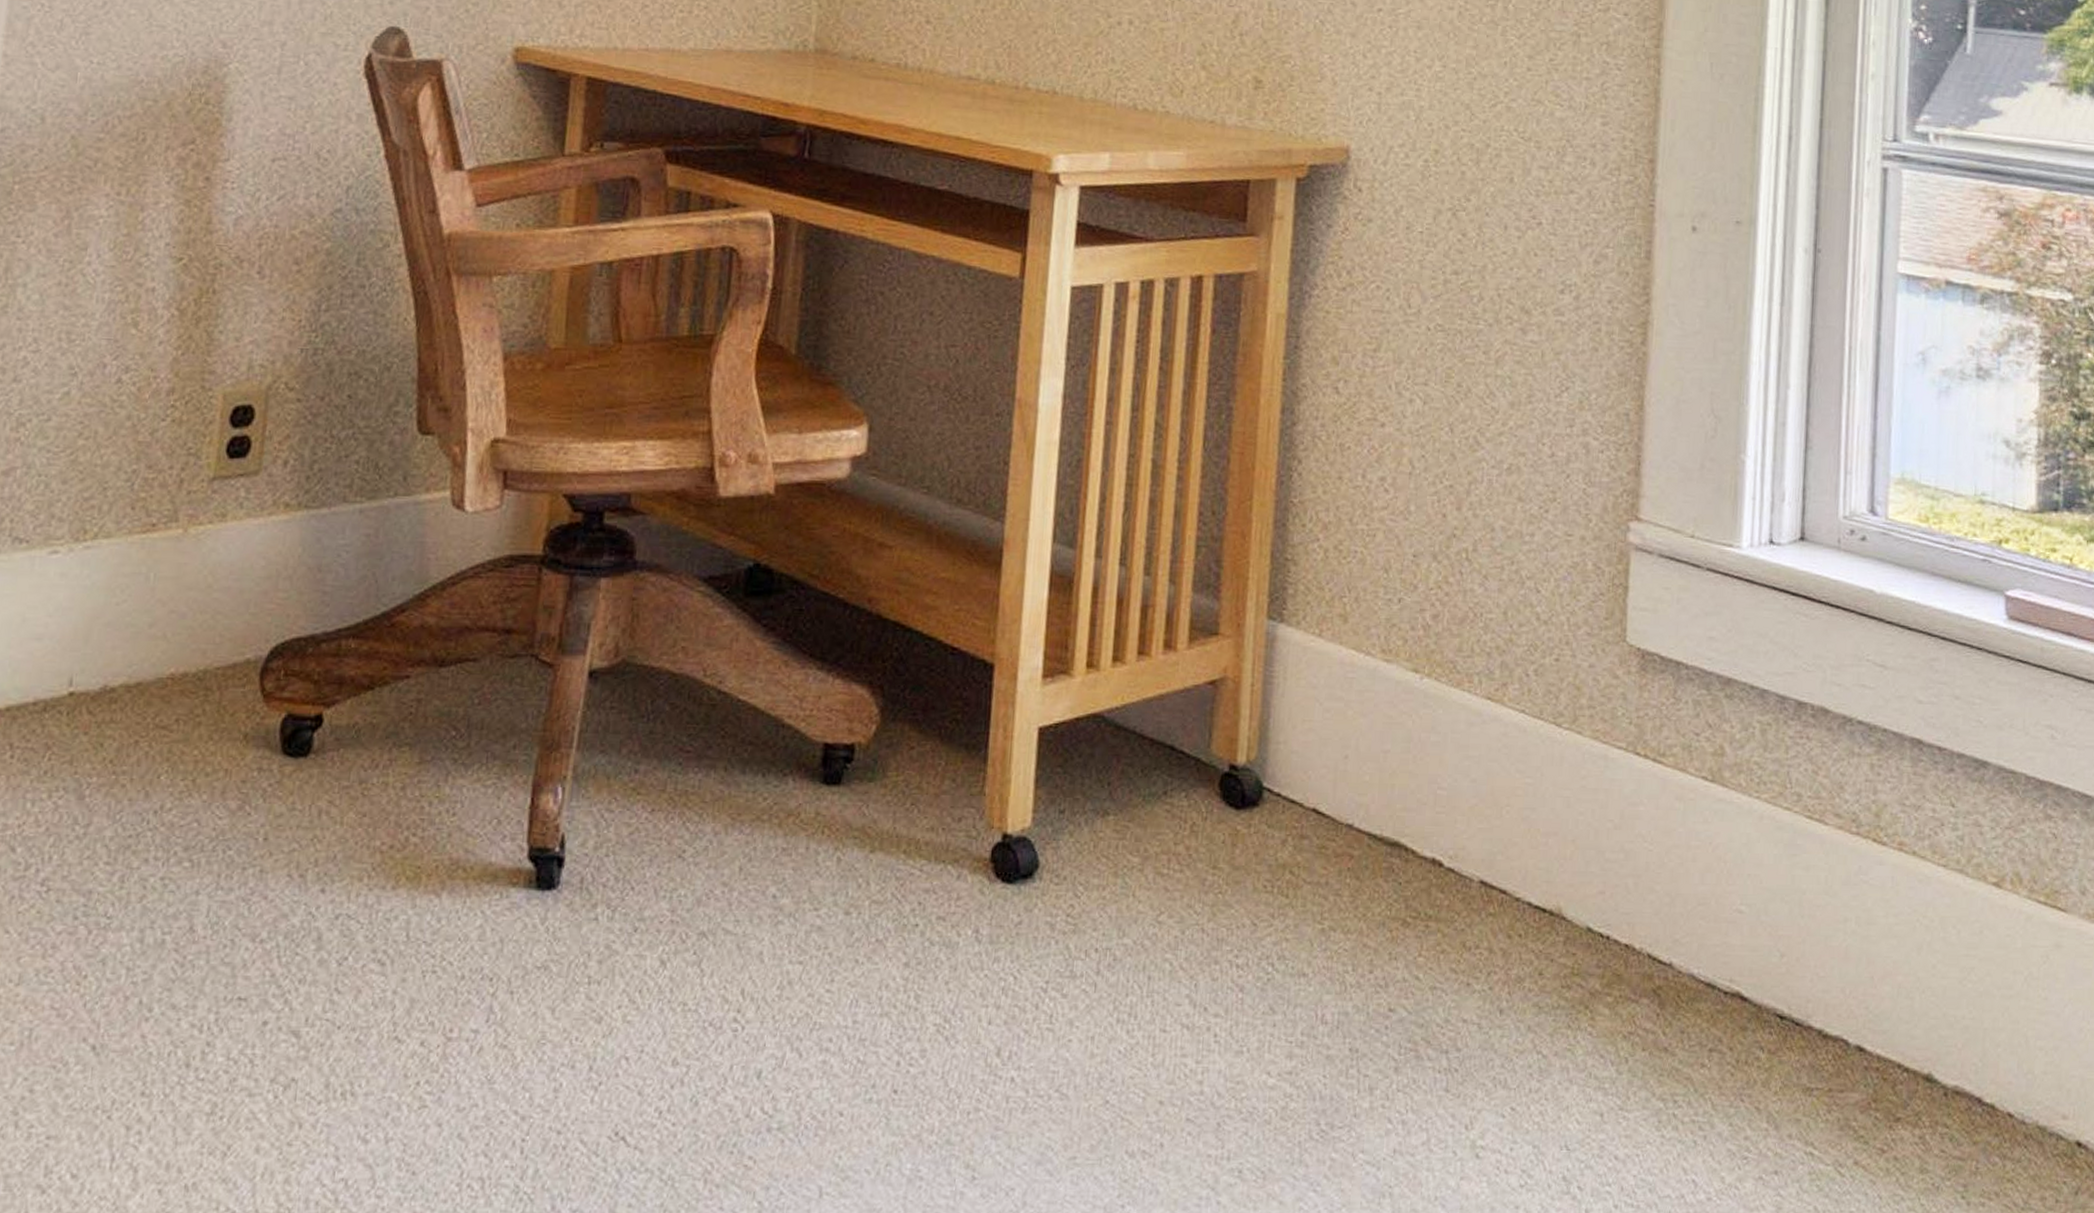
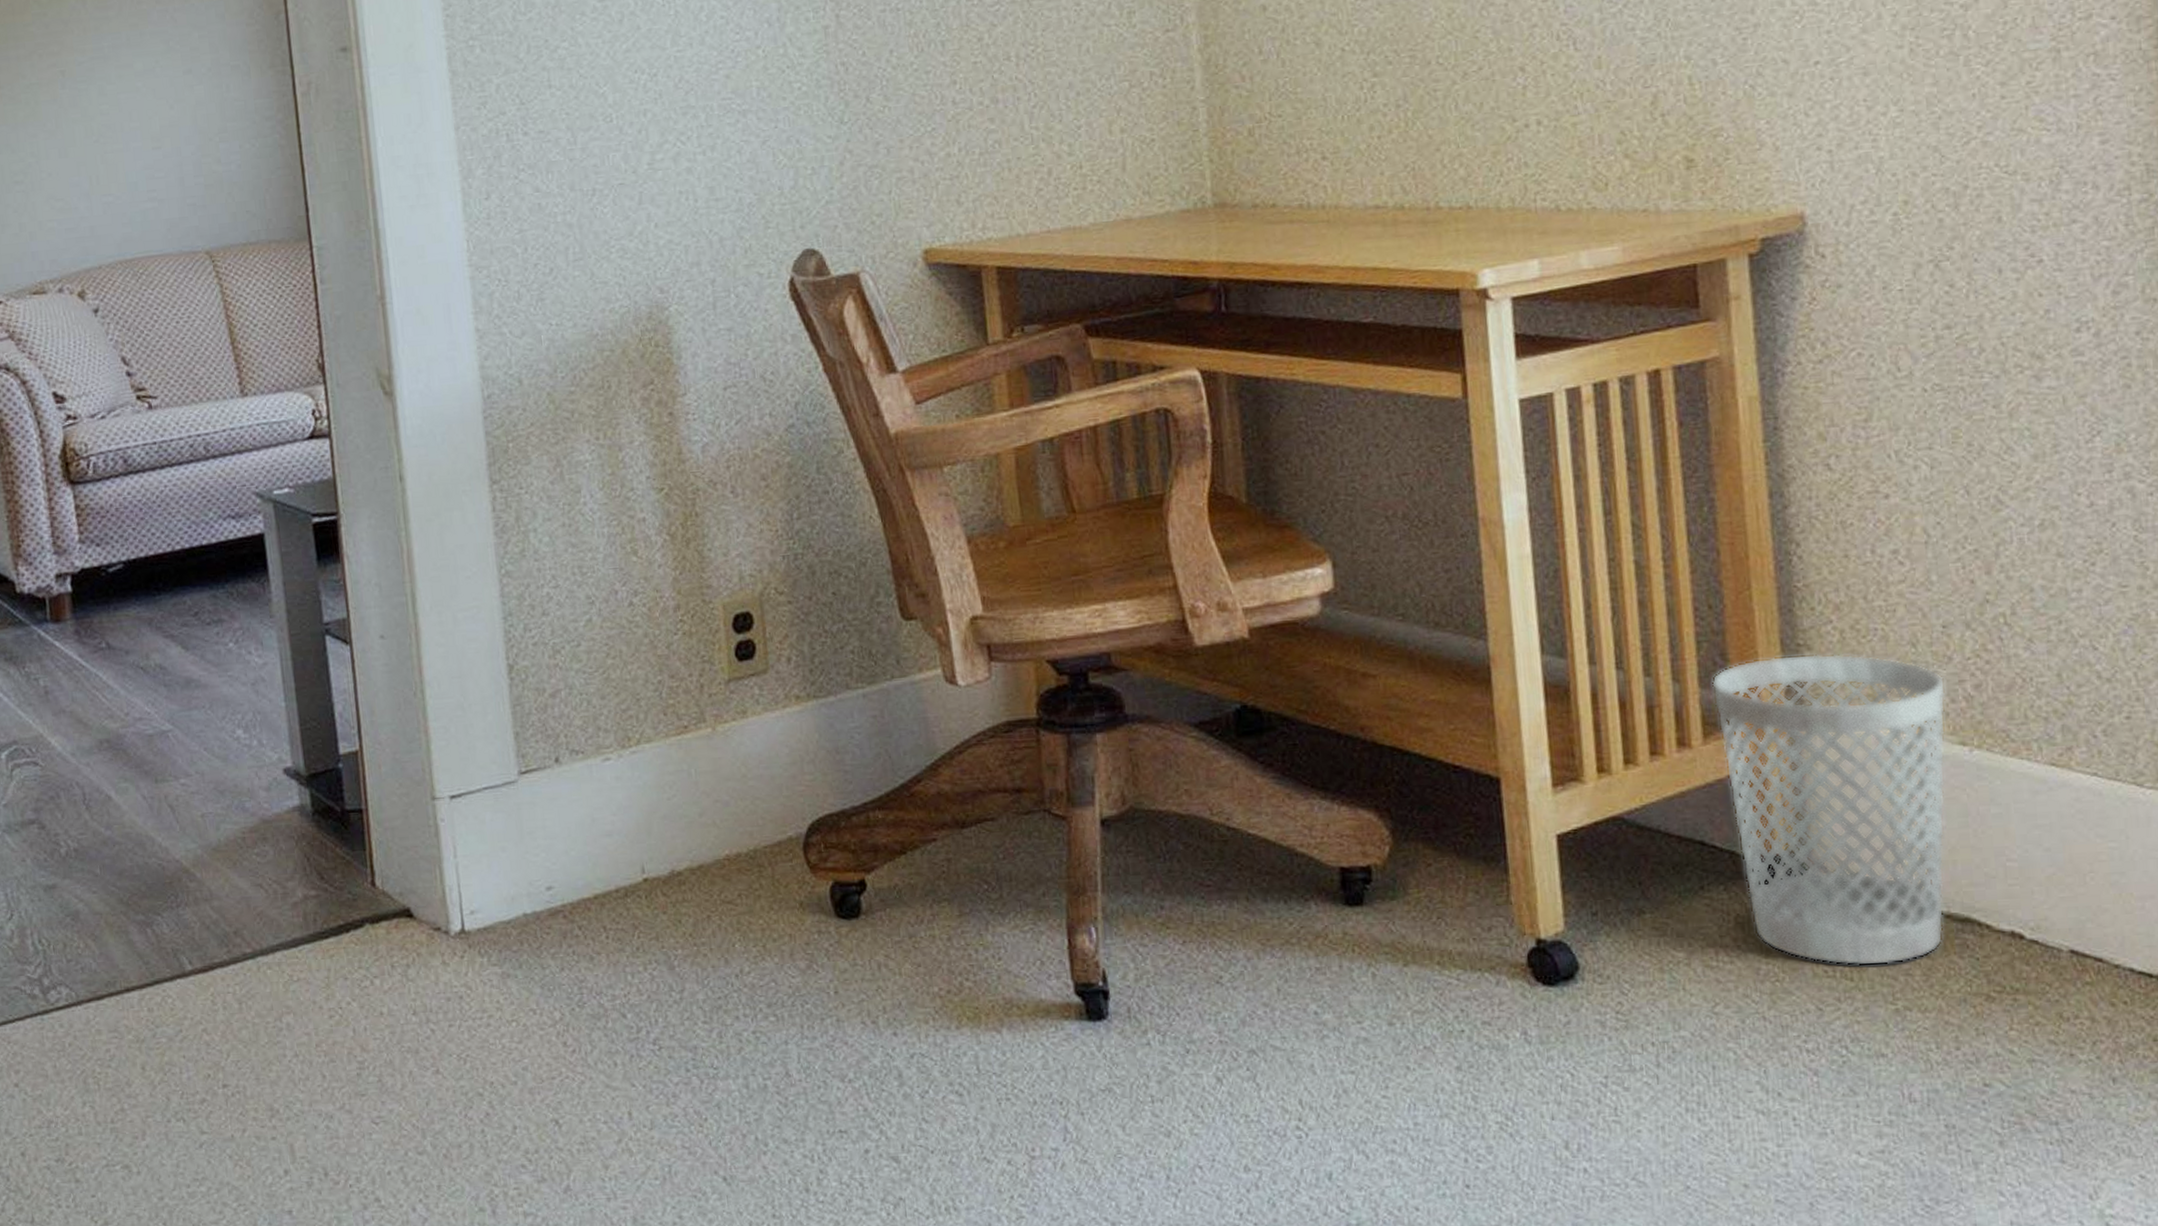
wastebasket: none [1203,568,1409,884] -> present [1711,653,1946,967]

